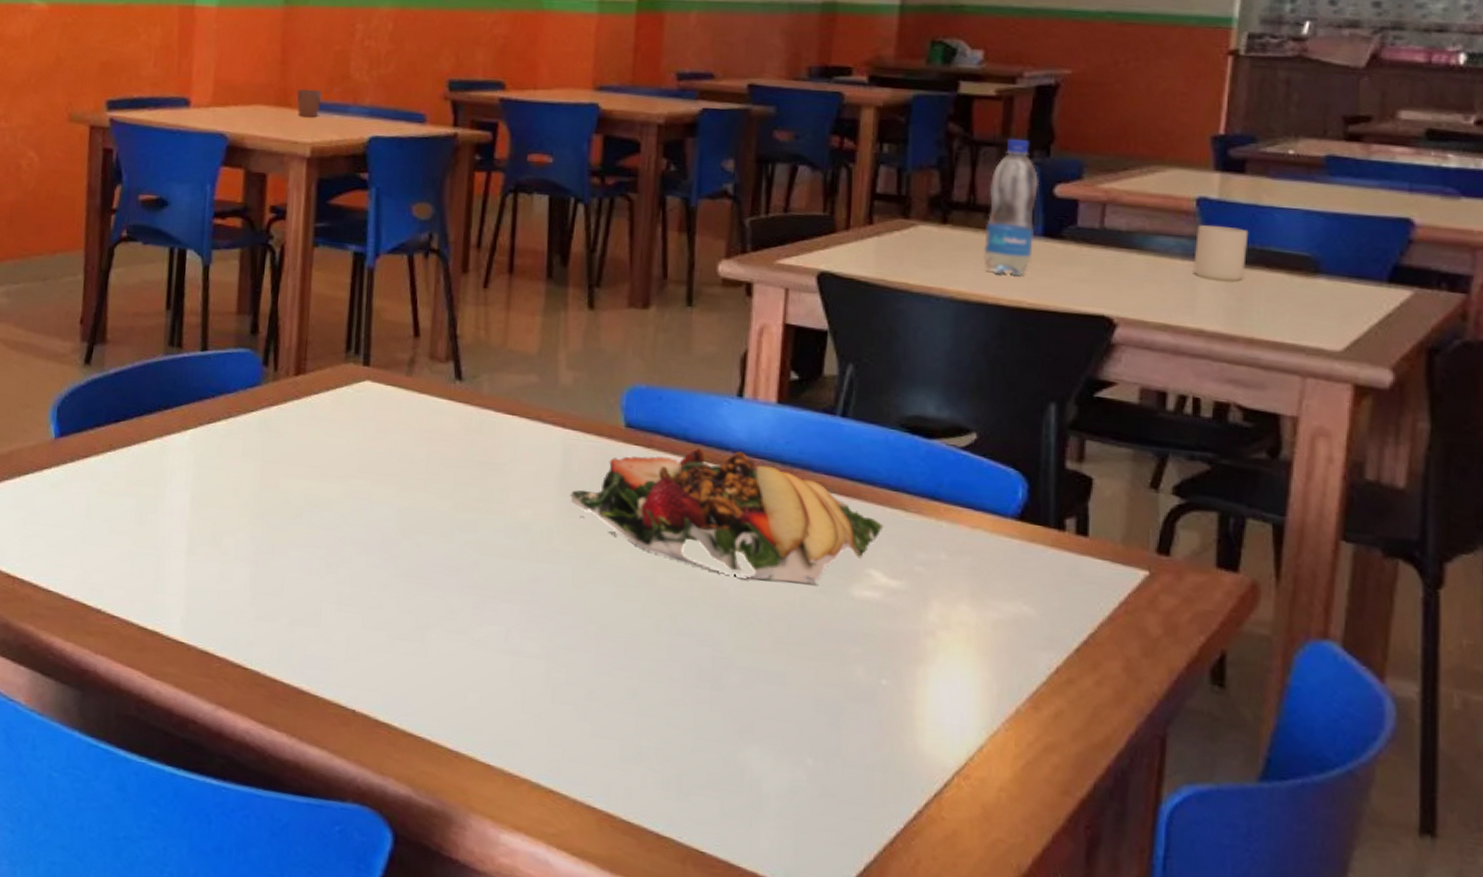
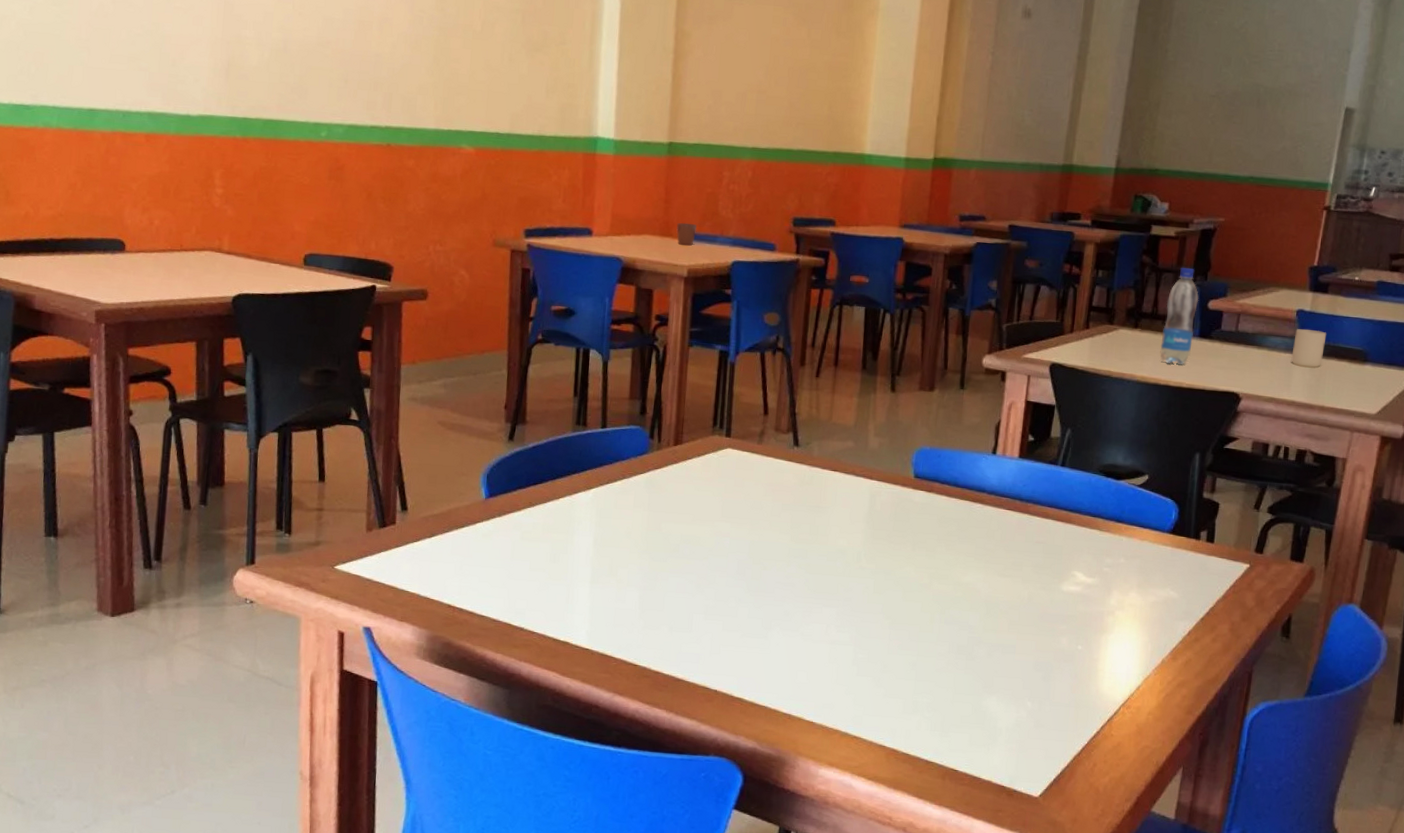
salad: present [569,447,884,586] -> none [873,490,1085,584]

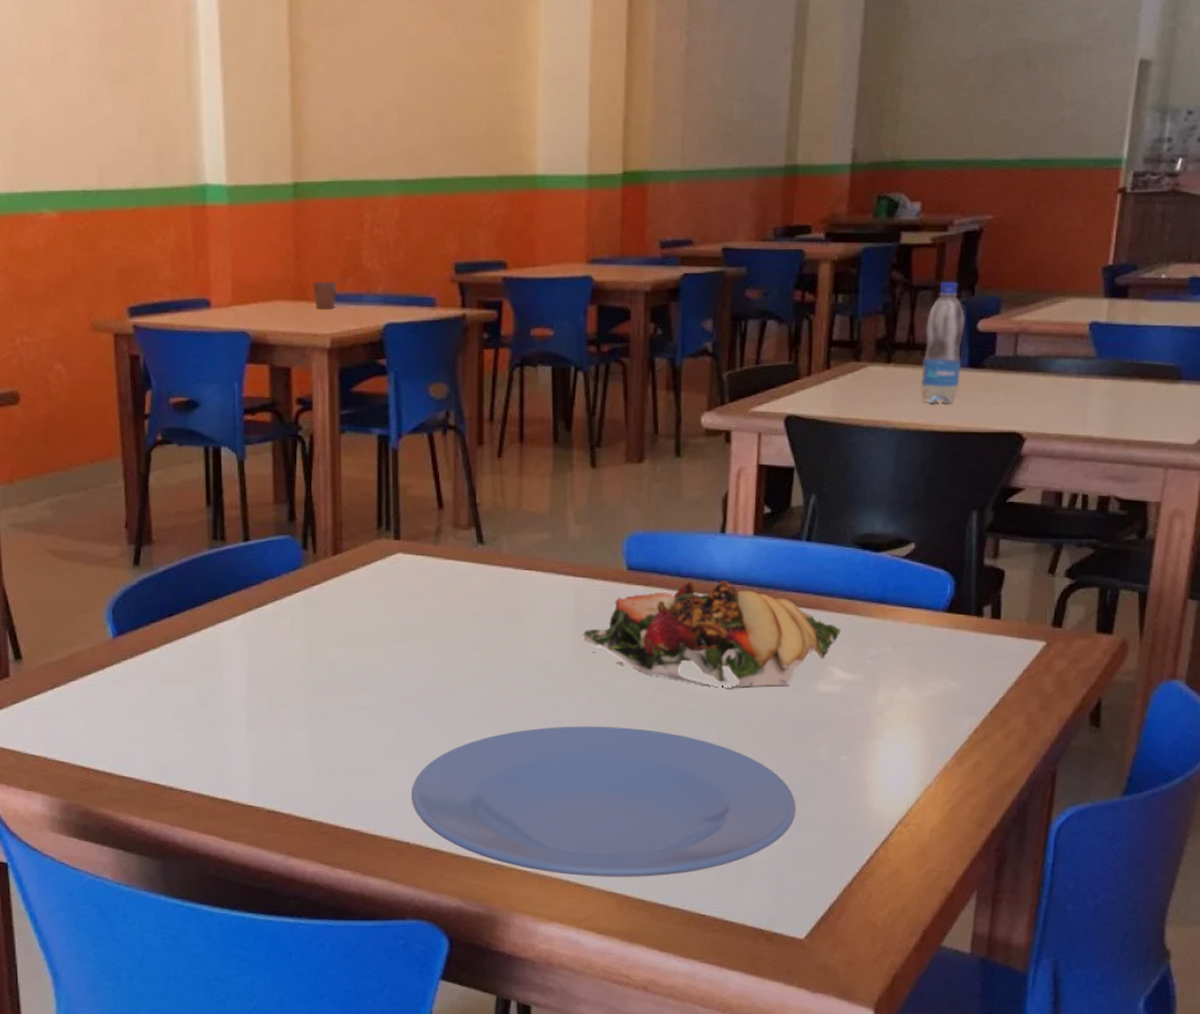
plate: none [721,602,1039,735] -> present [410,726,796,877]
salad: none [873,490,1085,584] -> present [582,580,842,688]
cup: present [1291,329,1327,368] -> none [1085,346,1129,394]

